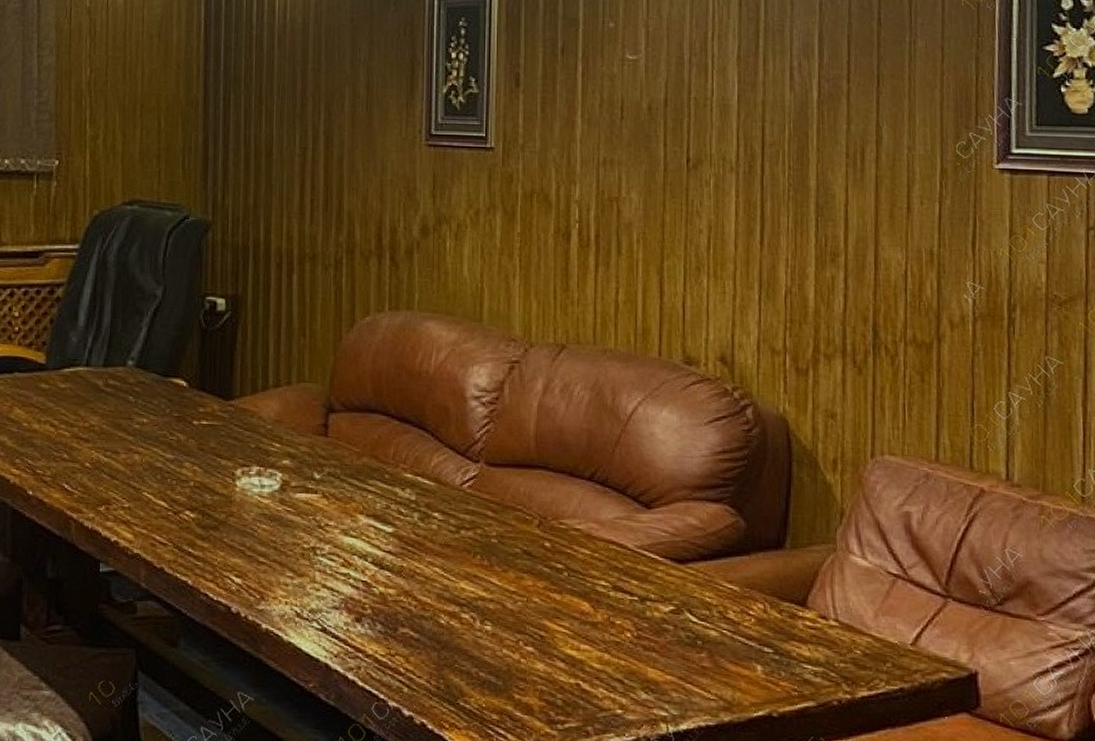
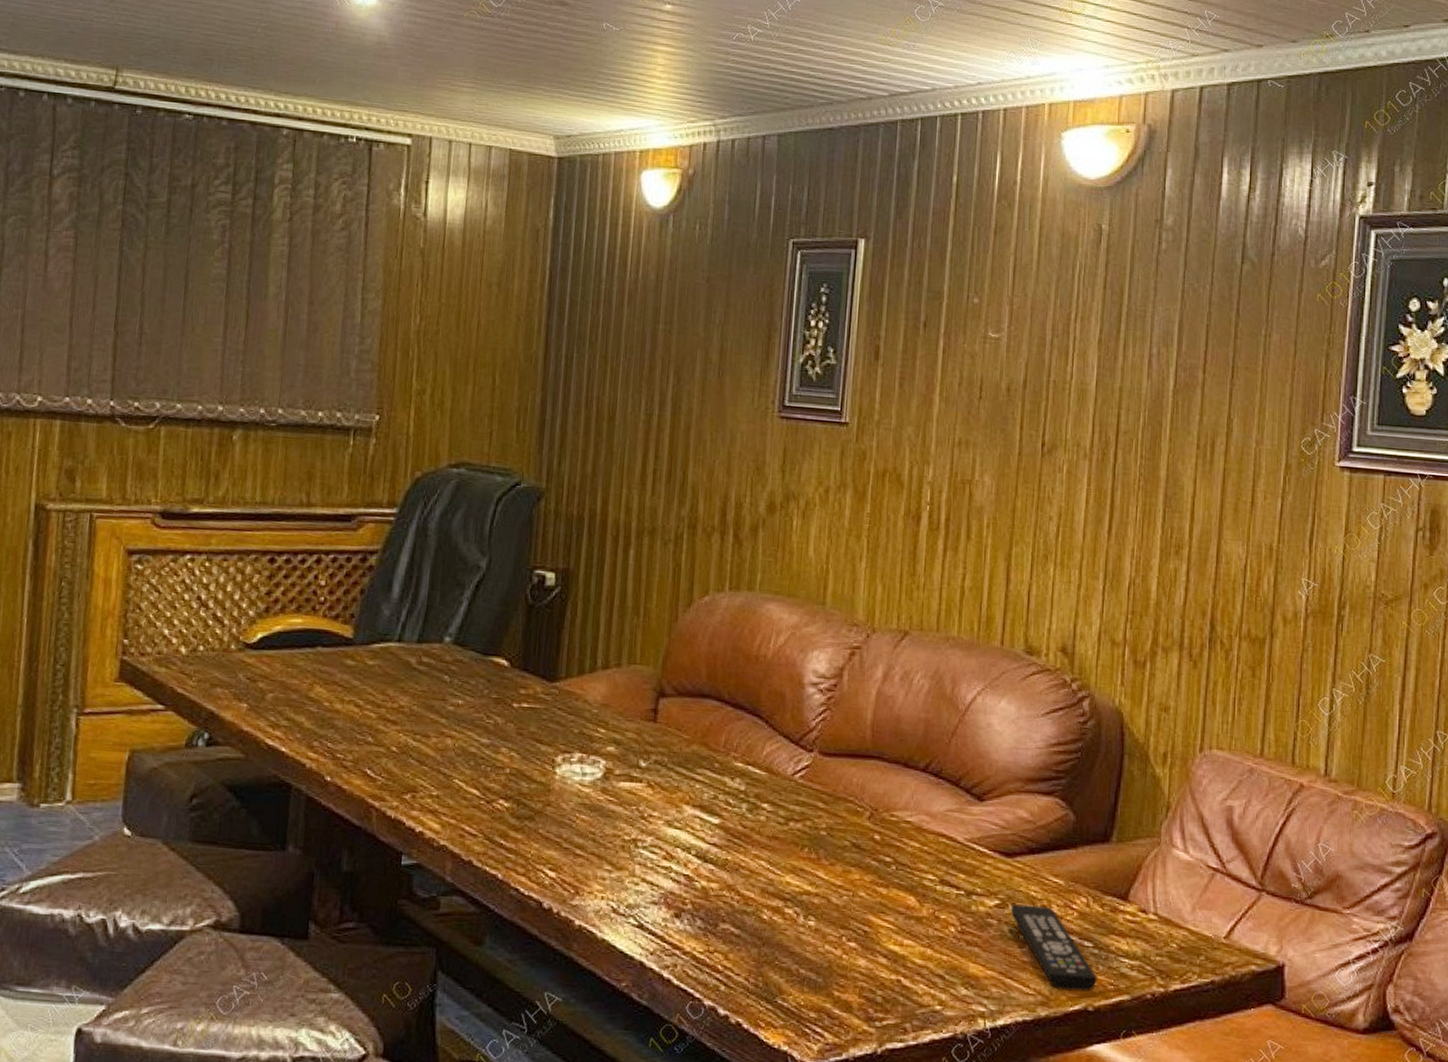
remote control: none [687,610,780,698] -> present [1011,904,1097,992]

